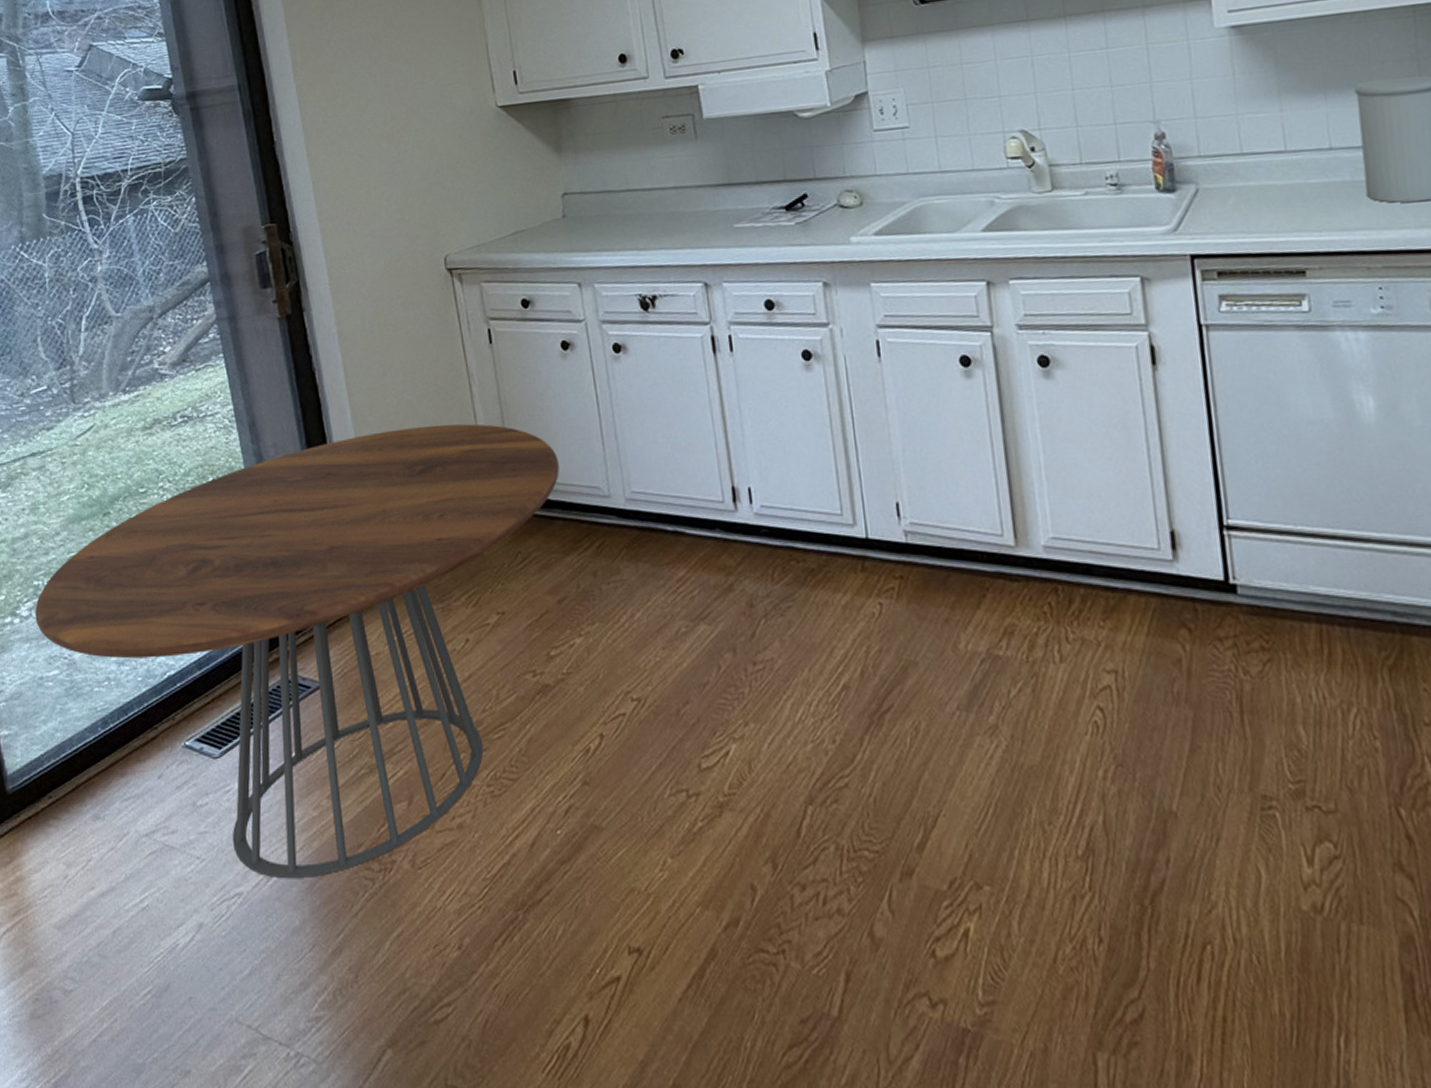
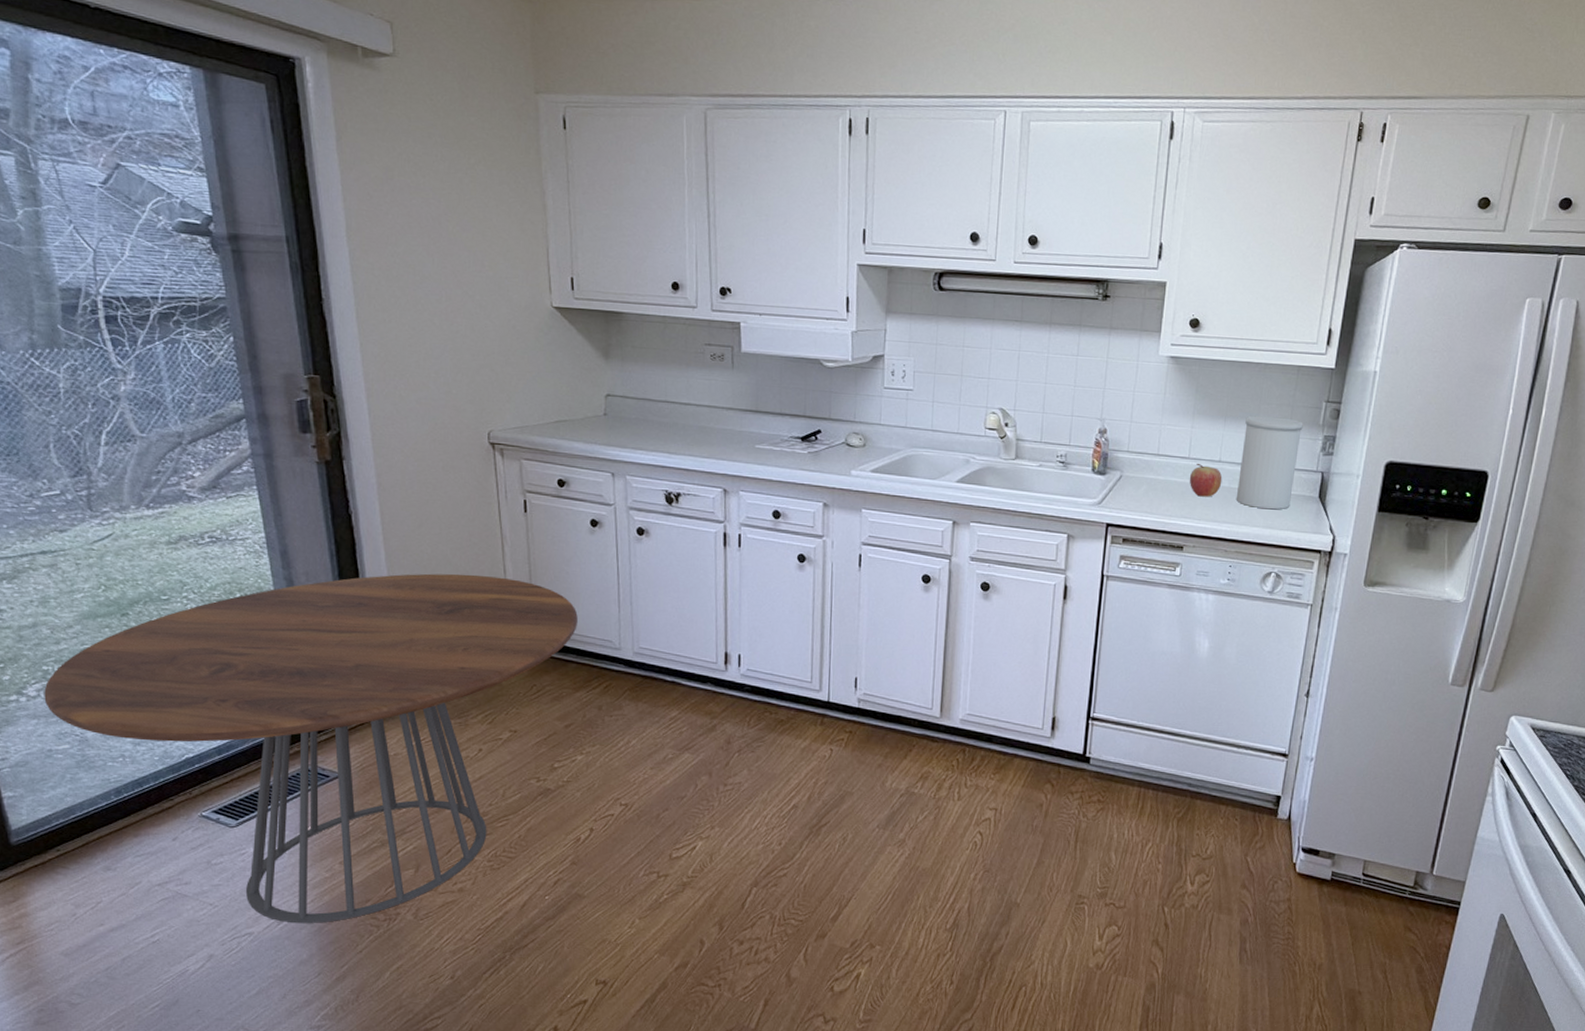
fruit: none [1292,155,1341,200] -> present [1189,463,1223,497]

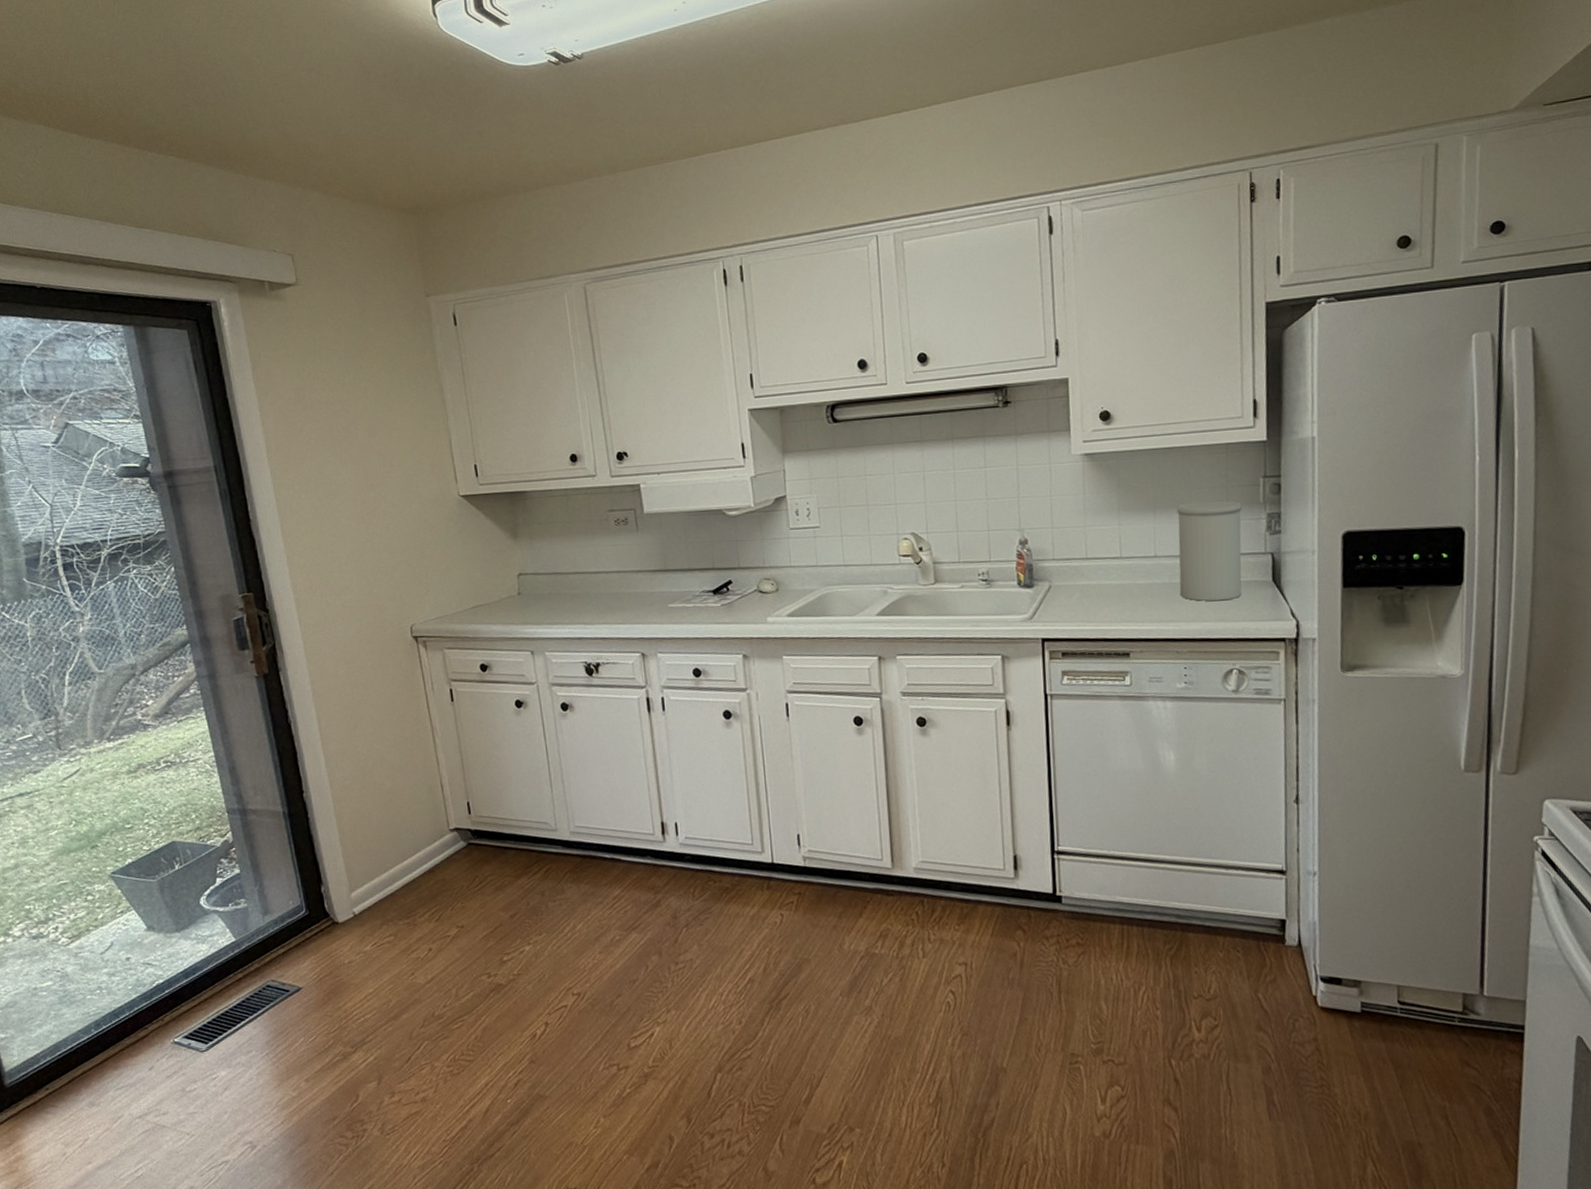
dining table: present [44,573,578,924] -> none [27,769,513,1148]
fruit: present [1189,463,1223,497] -> none [1124,561,1162,597]

